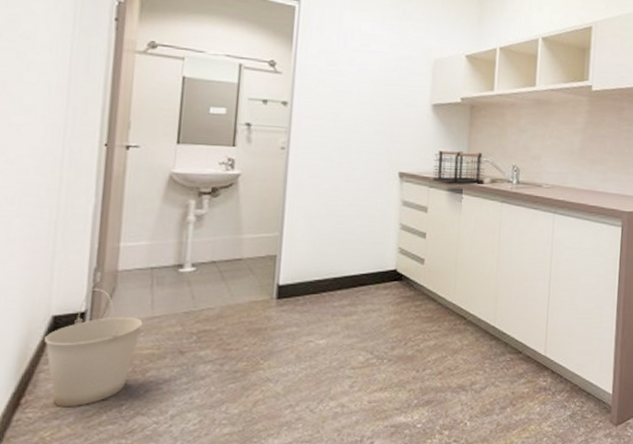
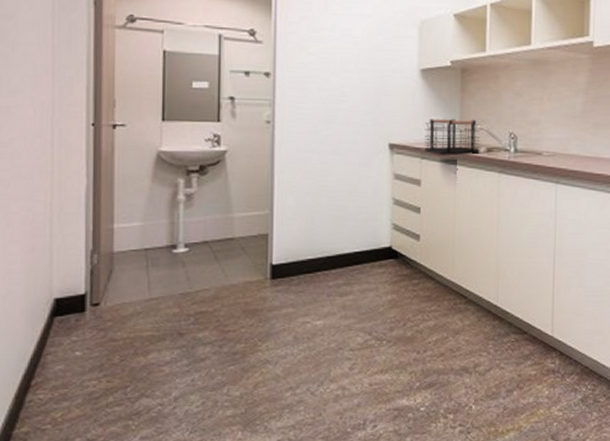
bucket: present [45,288,143,408] -> none [49,270,141,389]

